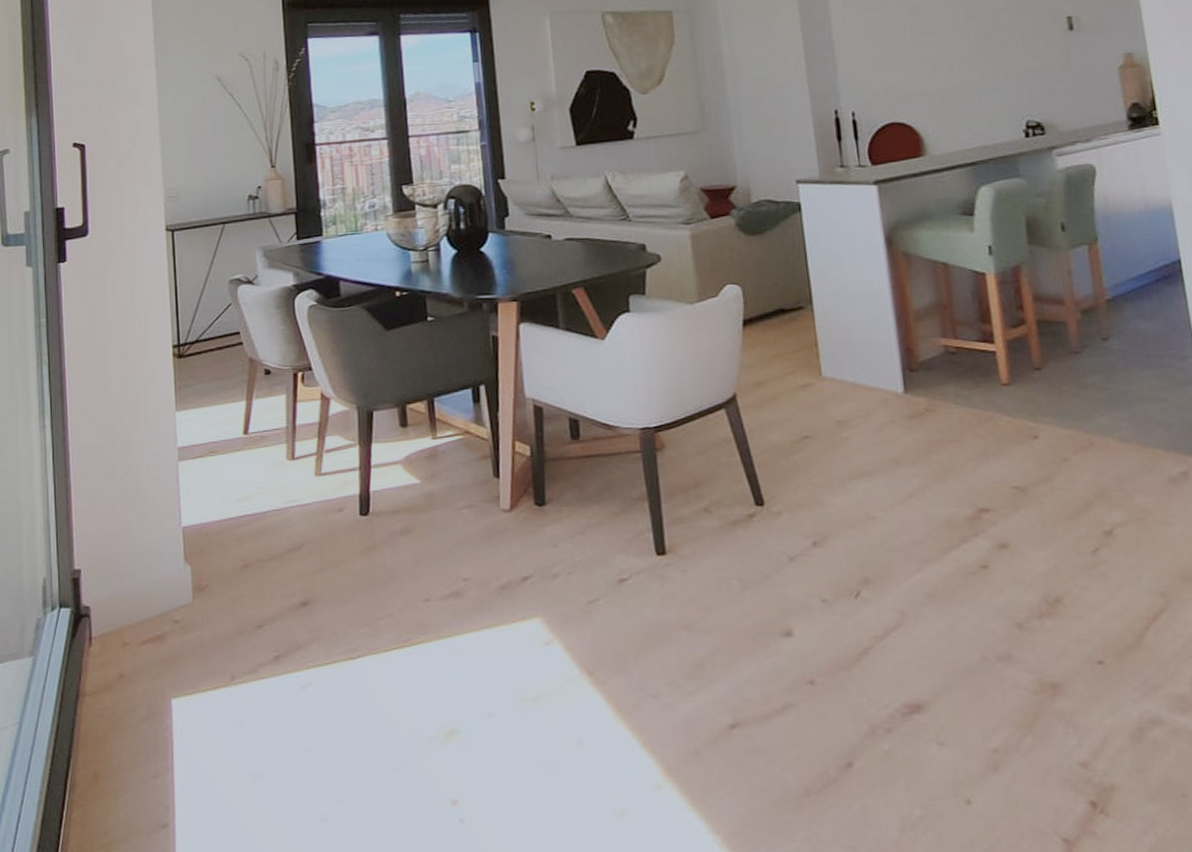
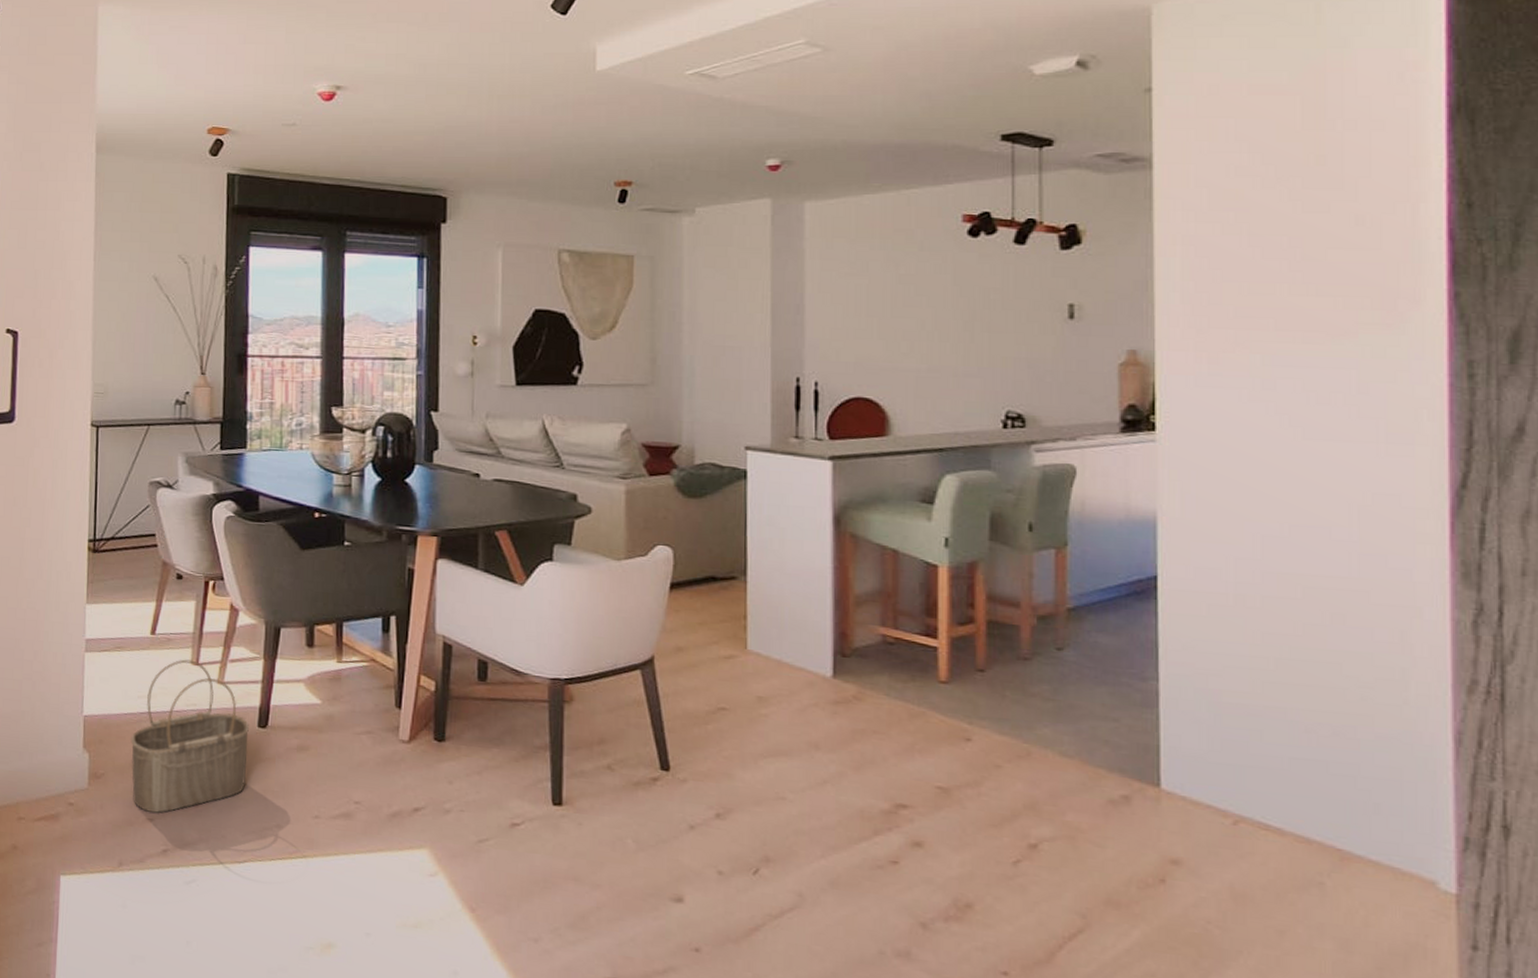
wicker basket: none [232,455,353,618] -> present [130,659,249,813]

